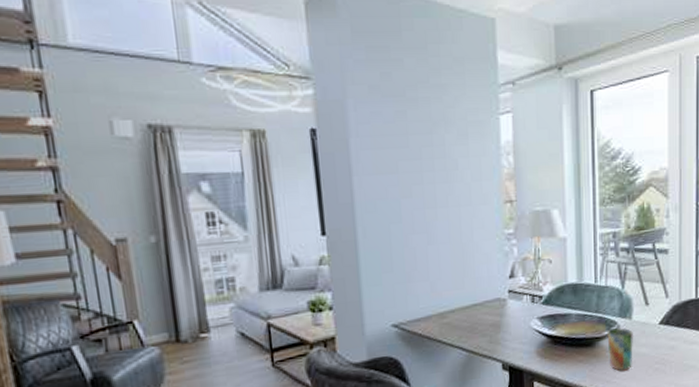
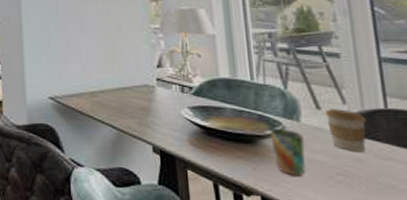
coffee cup: none [651,303,681,341] -> present [324,109,367,153]

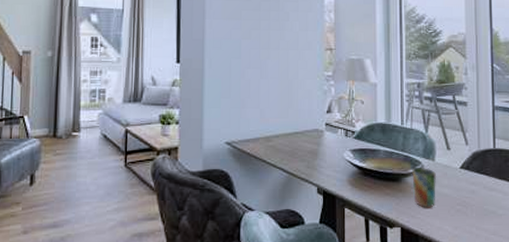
coffee cup: present [324,109,367,153] -> none [452,149,481,186]

